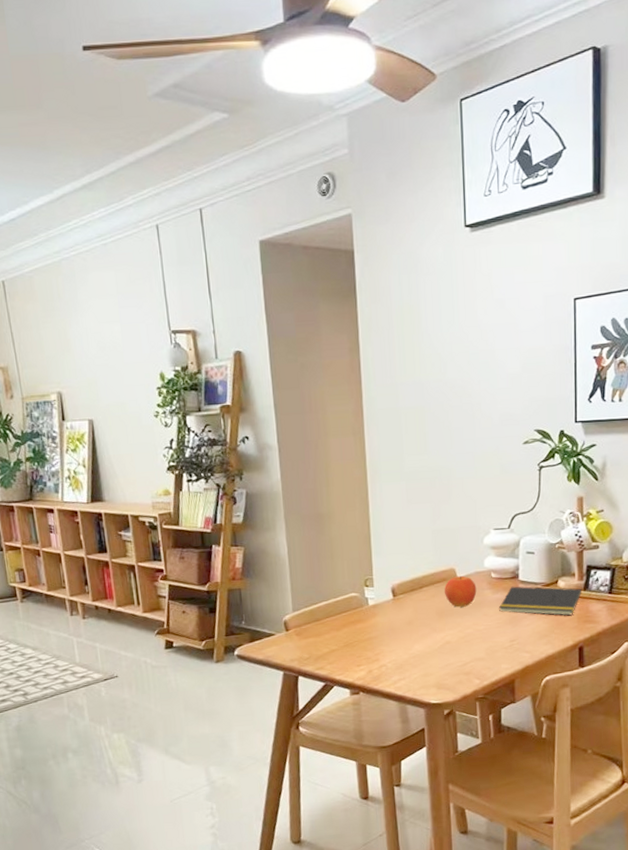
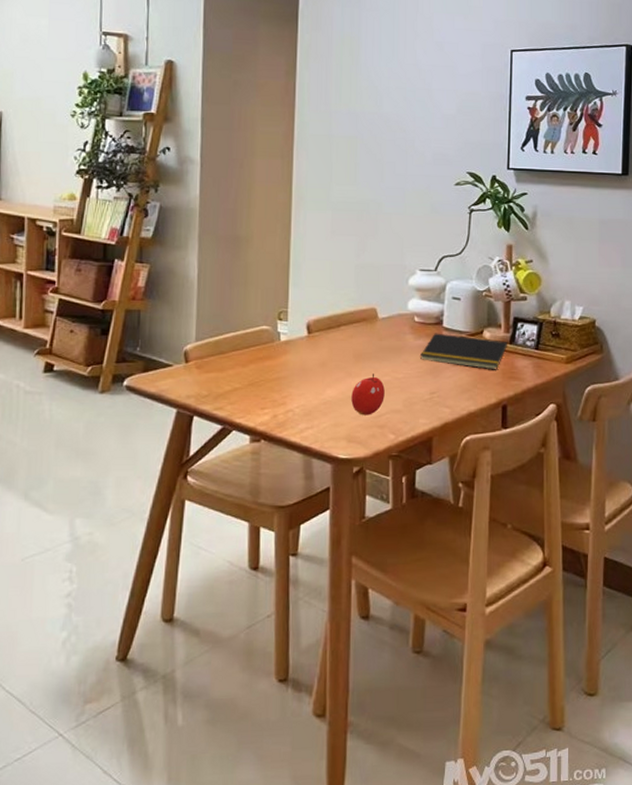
fruit: none [437,628,468,665] -> present [351,374,385,415]
fruit: present [444,576,477,607] -> none [364,317,398,351]

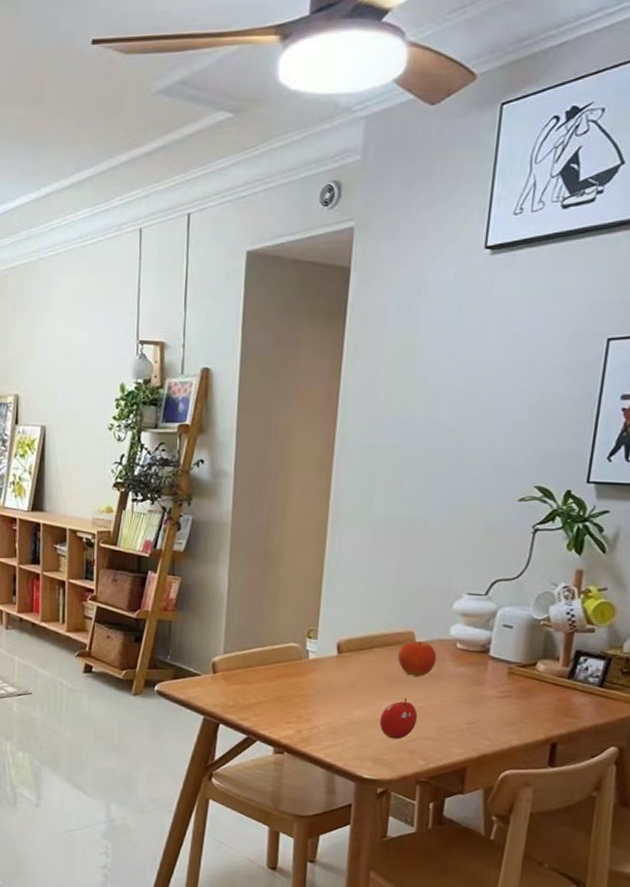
fruit: none [364,317,398,351] -> present [398,641,437,677]
notepad: present [420,333,507,370] -> none [460,661,565,705]

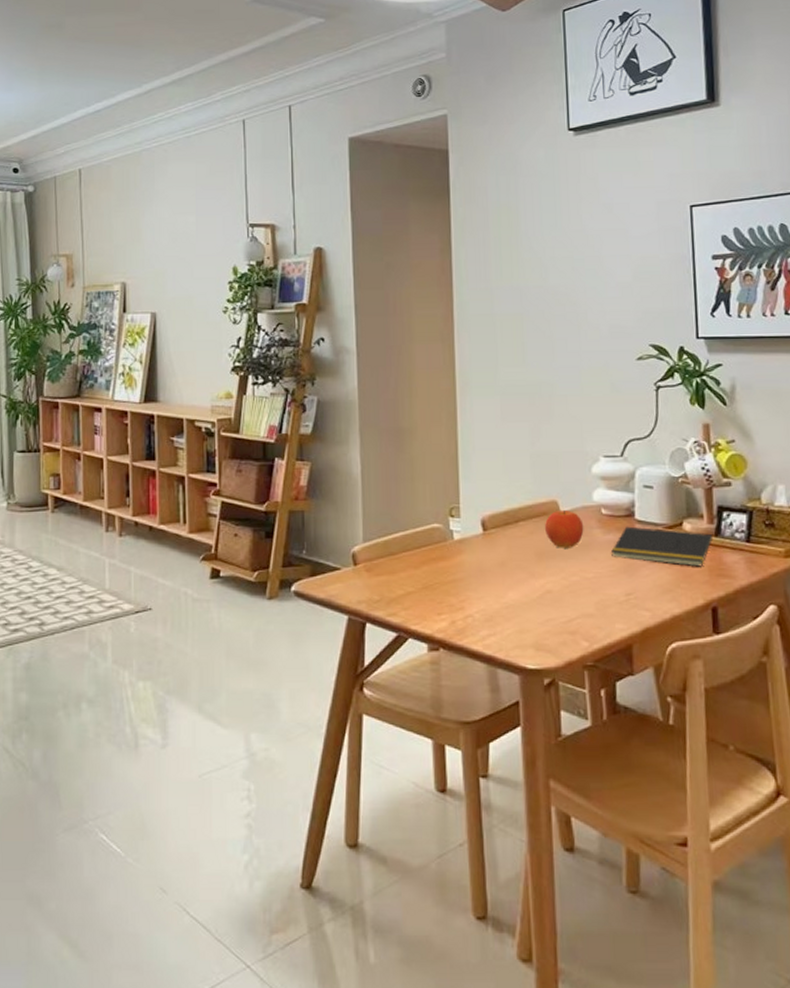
fruit: present [380,698,417,740] -> none [536,574,574,621]
notepad: none [460,661,565,705] -> present [611,526,712,567]

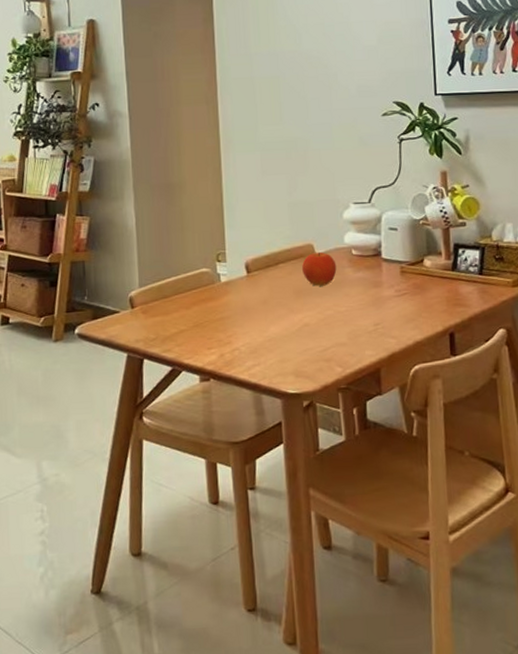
notepad: present [611,526,712,567] -> none [361,264,450,298]

